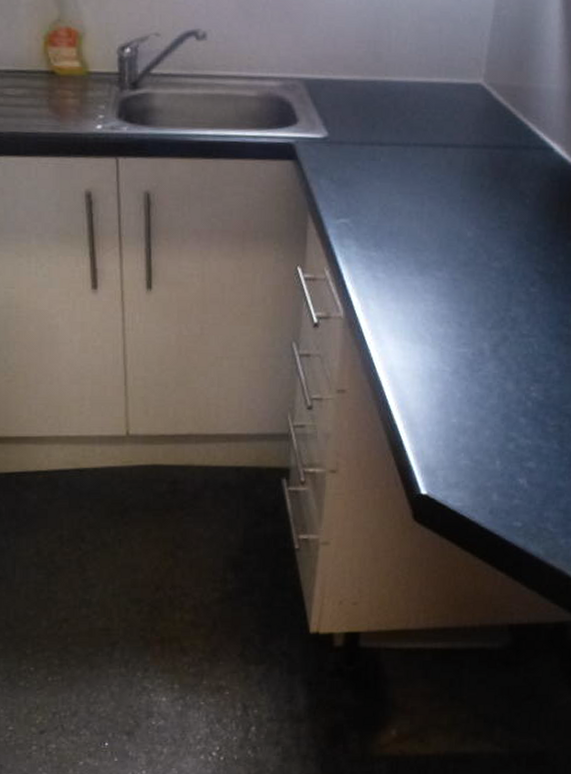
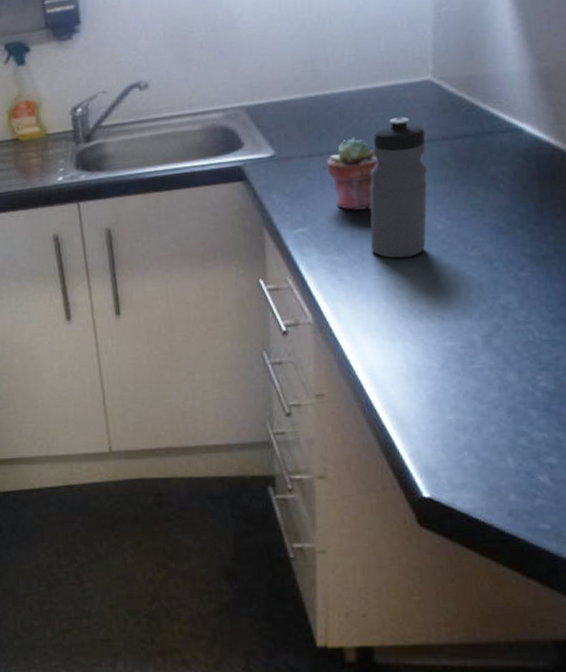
potted succulent: none [376,131,424,209] -> present [326,137,379,211]
water bottle: none [406,117,470,262] -> present [370,117,427,259]

